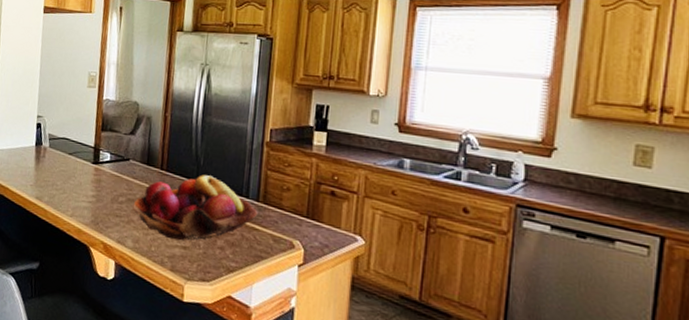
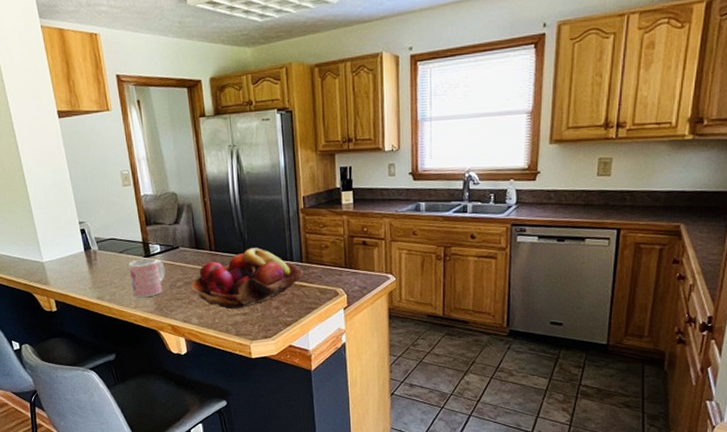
mug: none [72,164,111,208] -> present [128,257,165,298]

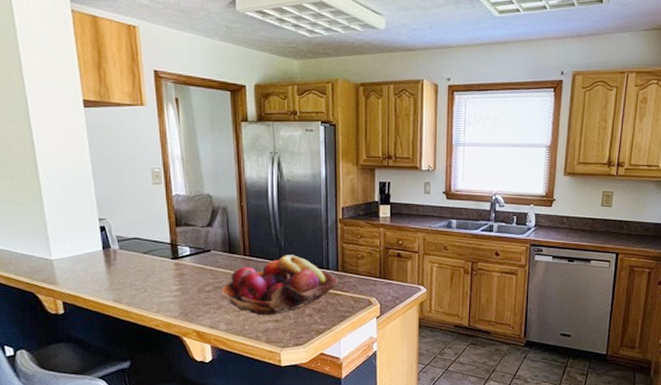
mug: present [128,257,165,298] -> none [153,260,194,302]

